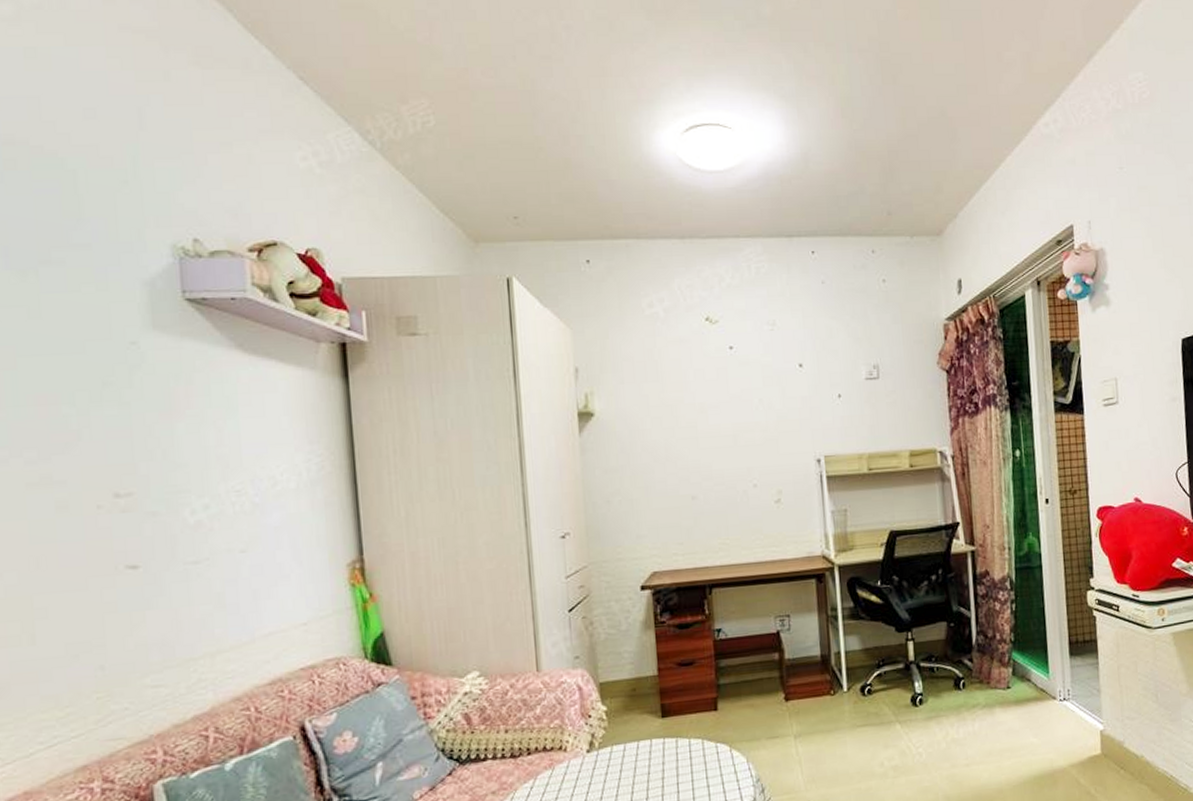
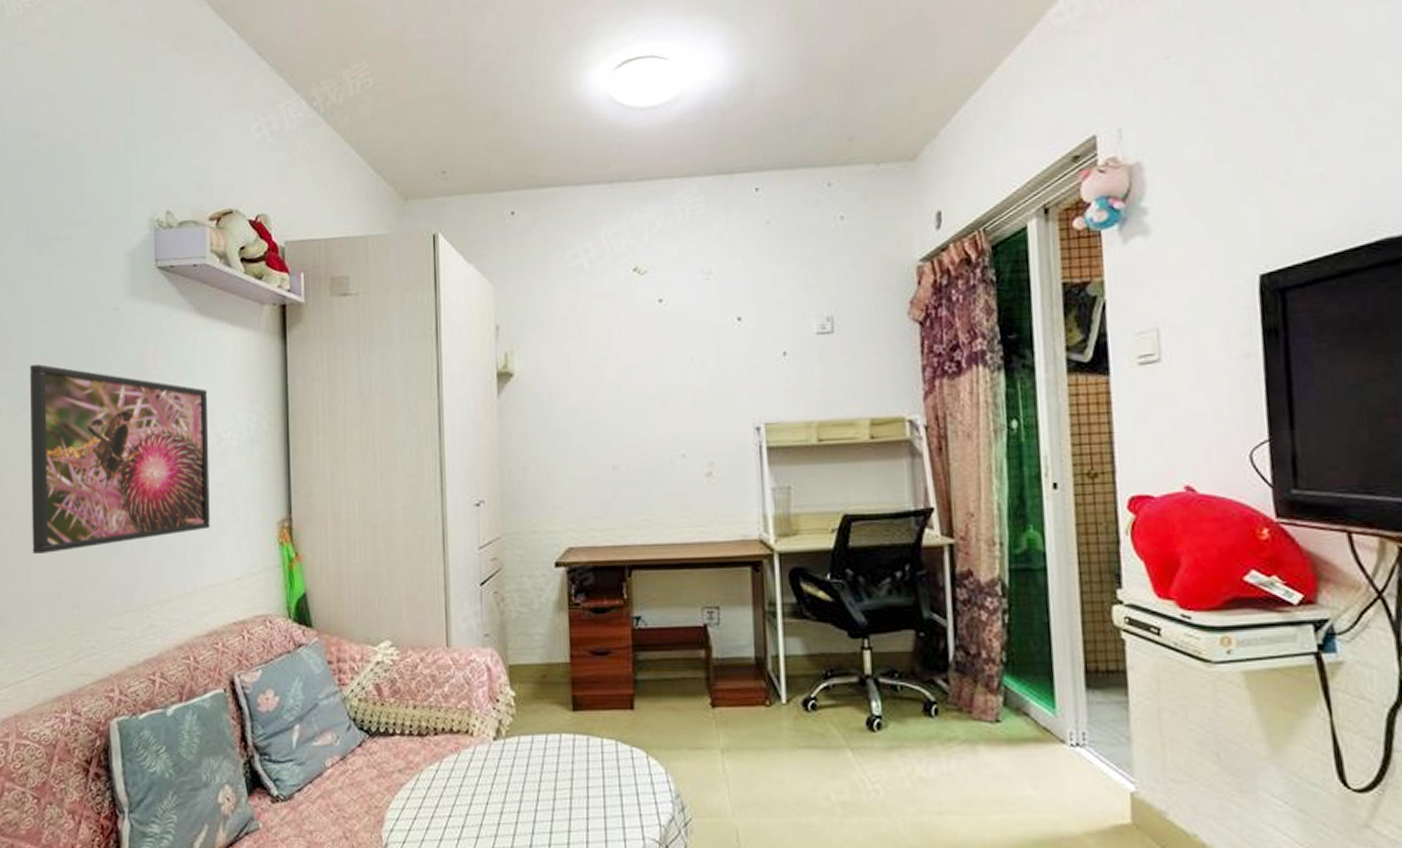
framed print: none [18,403,267,614] -> present [30,364,210,554]

